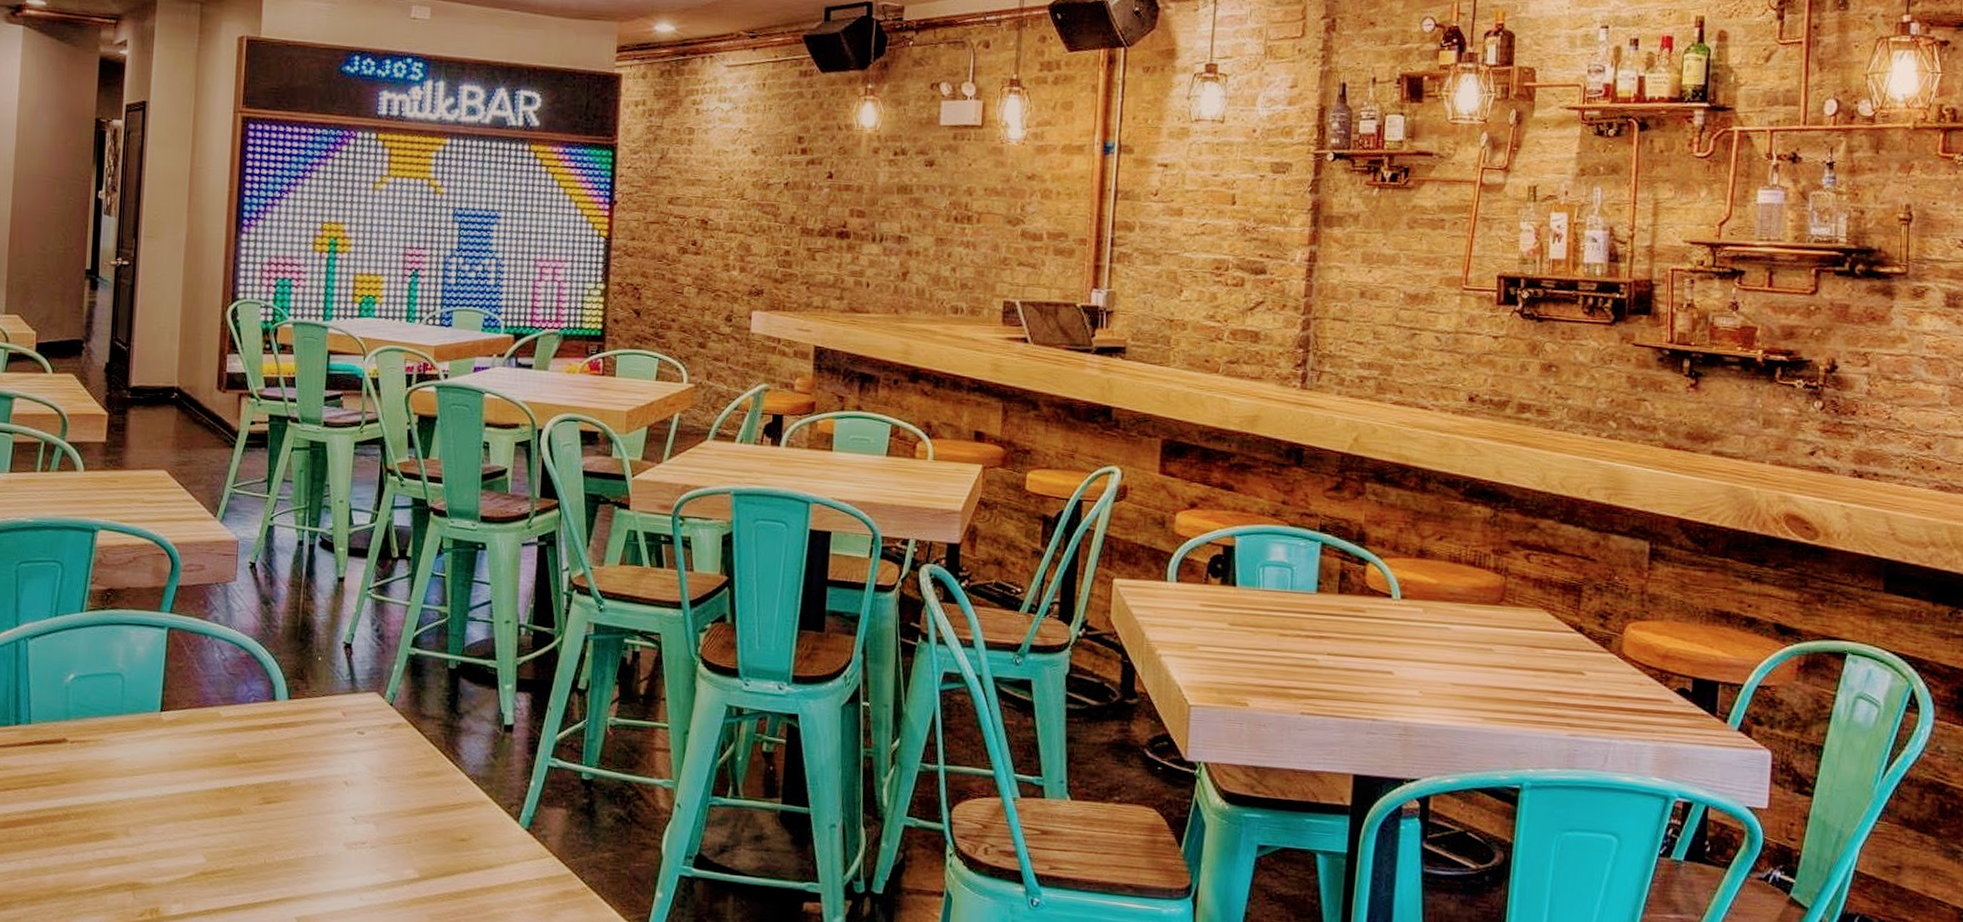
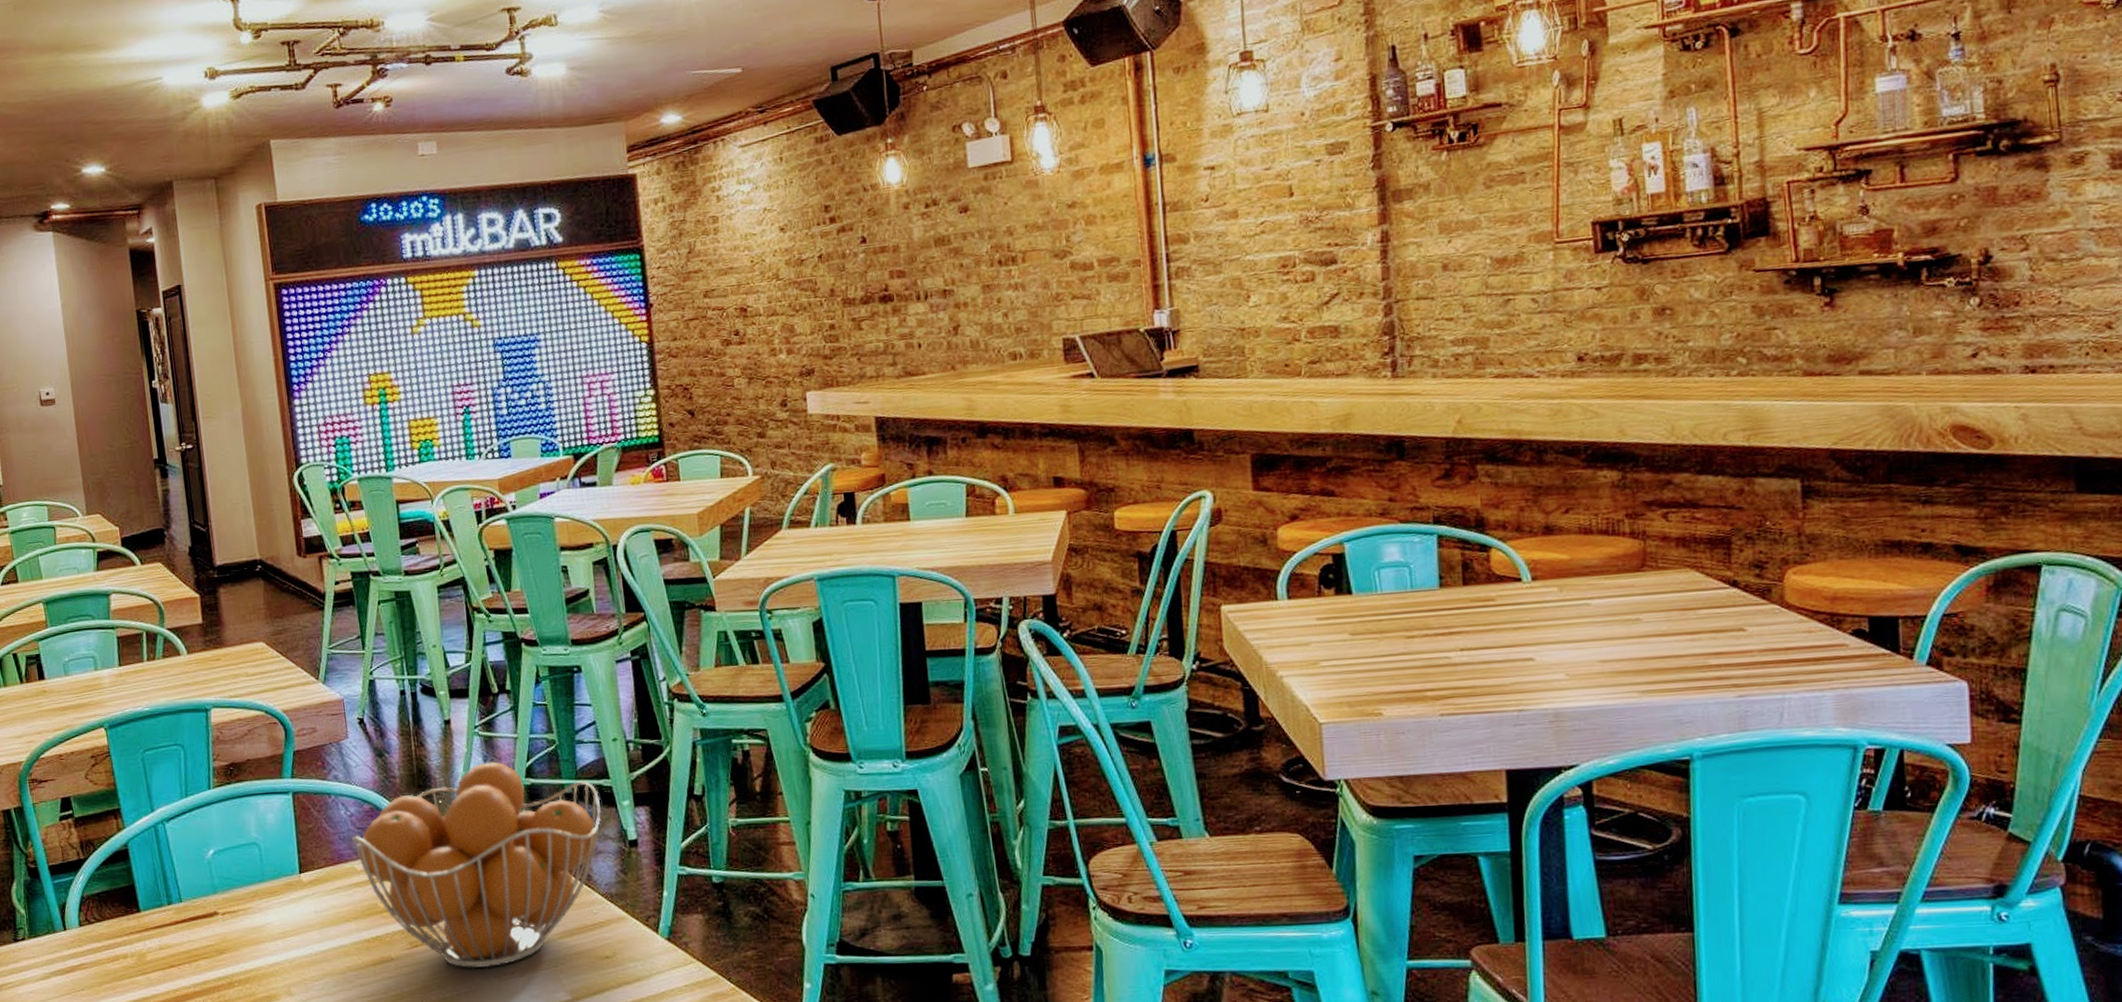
fruit basket: none [222,625,483,835] -> present [352,761,602,969]

